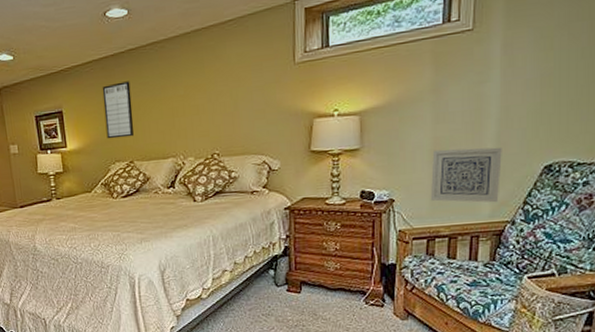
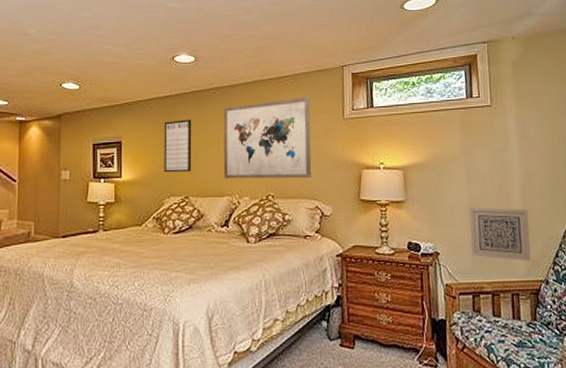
wall art: none [162,41,259,140] -> present [223,96,312,179]

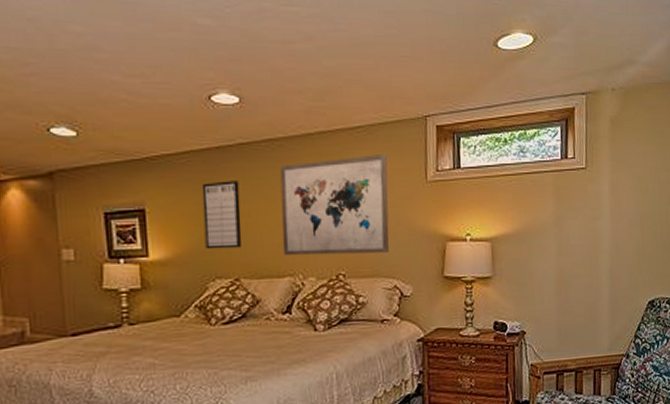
wall art: present [469,207,532,262] -> none [557,281,616,336]

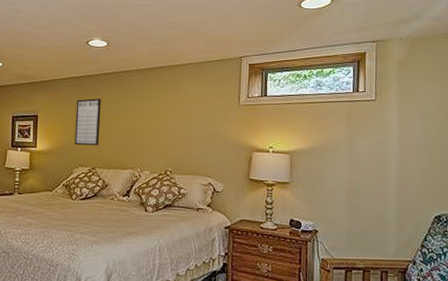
wall art: present [279,153,390,256] -> none [127,83,209,158]

